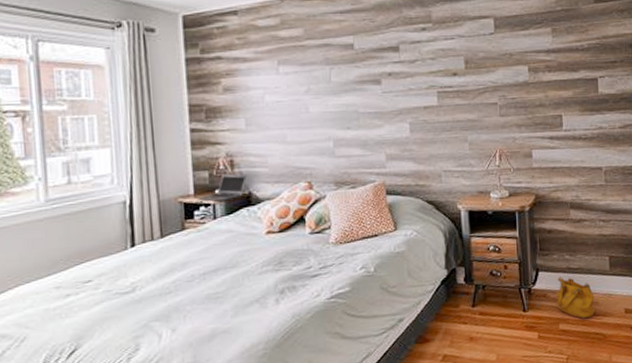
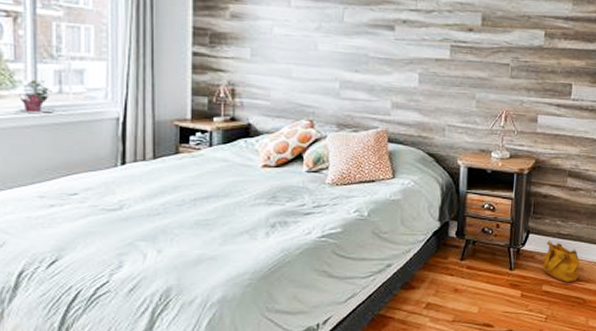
potted flower: none [27,172,66,209] -> present [14,79,55,114]
laptop: present [199,173,248,202] -> none [196,102,249,129]

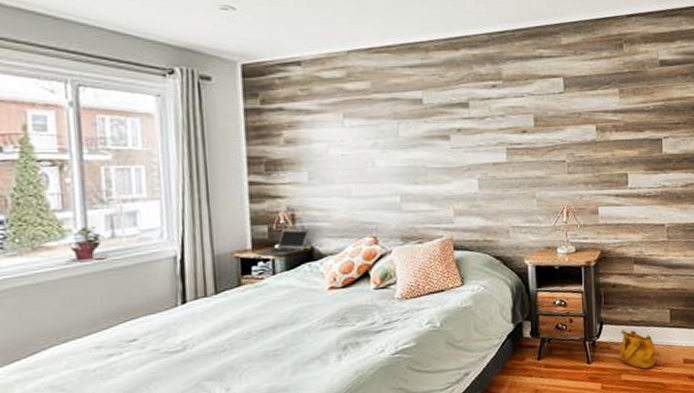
laptop: none [196,102,249,129] -> present [257,228,310,257]

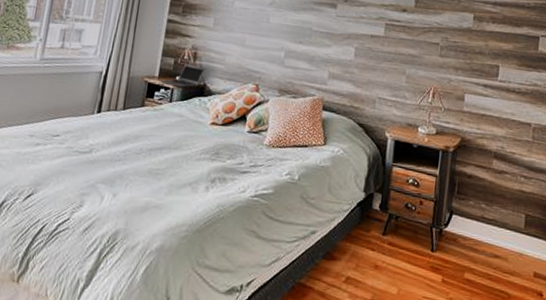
potted flower: present [64,226,109,264] -> none [25,35,57,65]
handbag: present [620,329,656,370] -> none [465,224,505,274]

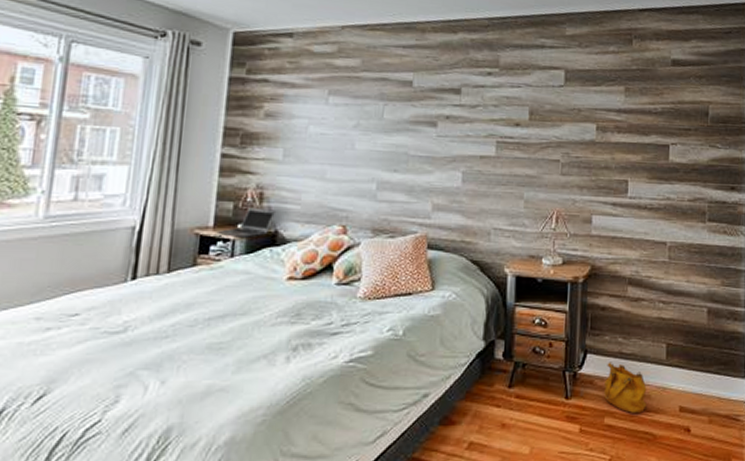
handbag: none [465,224,505,274] -> present [604,362,647,414]

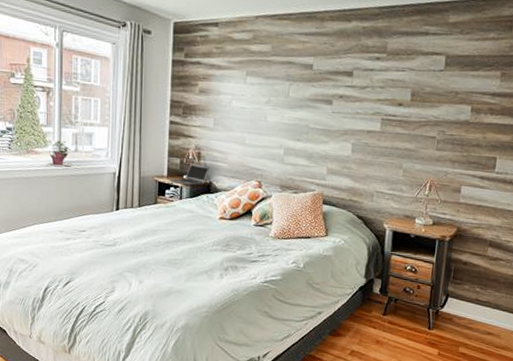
potted flower: none [22,185,68,224] -> present [45,140,72,167]
handbag: present [604,362,647,414] -> none [460,305,498,348]

